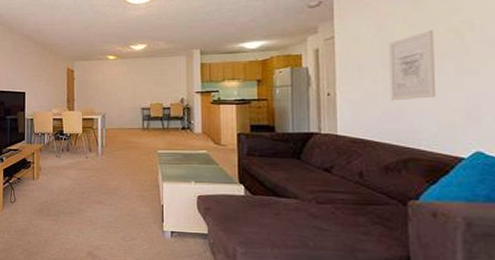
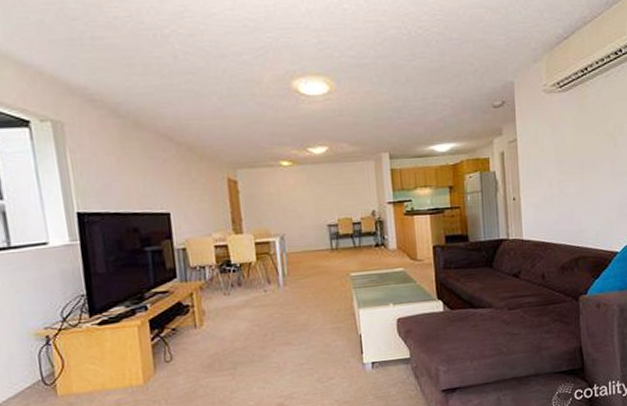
wall art: present [389,30,435,101] -> none [561,133,597,203]

